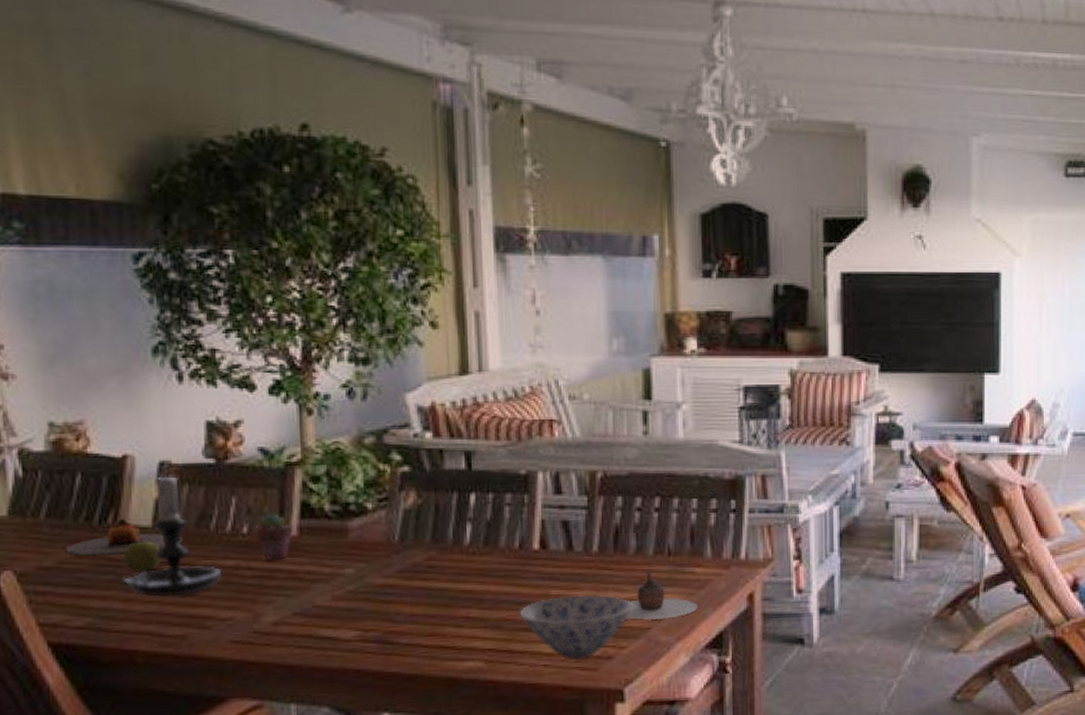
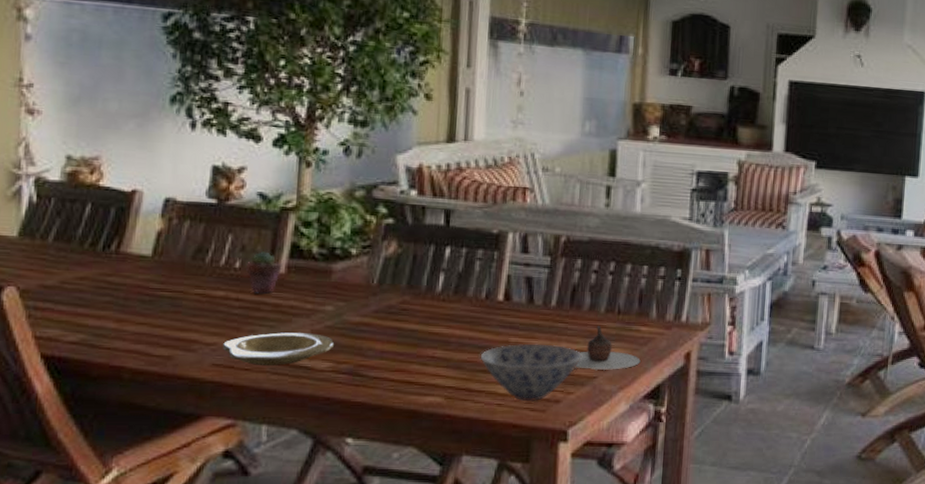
plate: present [66,518,183,557] -> none [68,246,179,280]
candle holder: present [122,469,222,597] -> none [118,205,212,320]
apple: present [122,539,161,571] -> none [121,266,157,295]
plate: none [239,600,360,639] -> present [223,332,335,366]

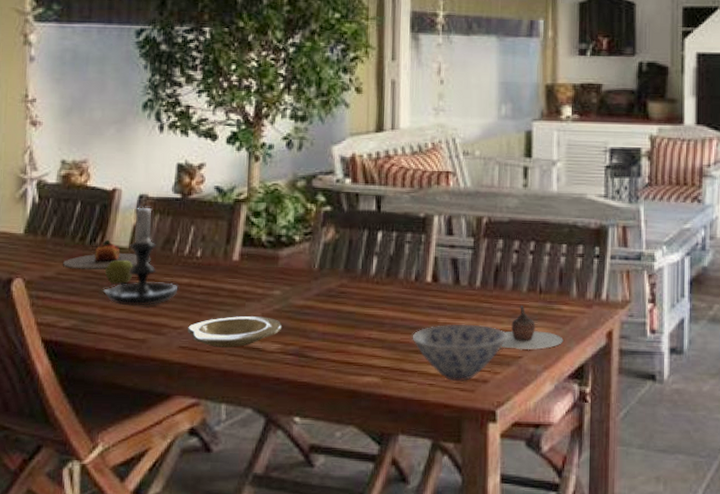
plate: none [68,246,179,280] -> present [63,239,151,270]
candle holder: none [118,205,212,320] -> present [102,201,178,306]
apple: none [121,266,157,295] -> present [104,257,134,284]
potted succulent: present [246,251,282,294] -> none [206,241,236,280]

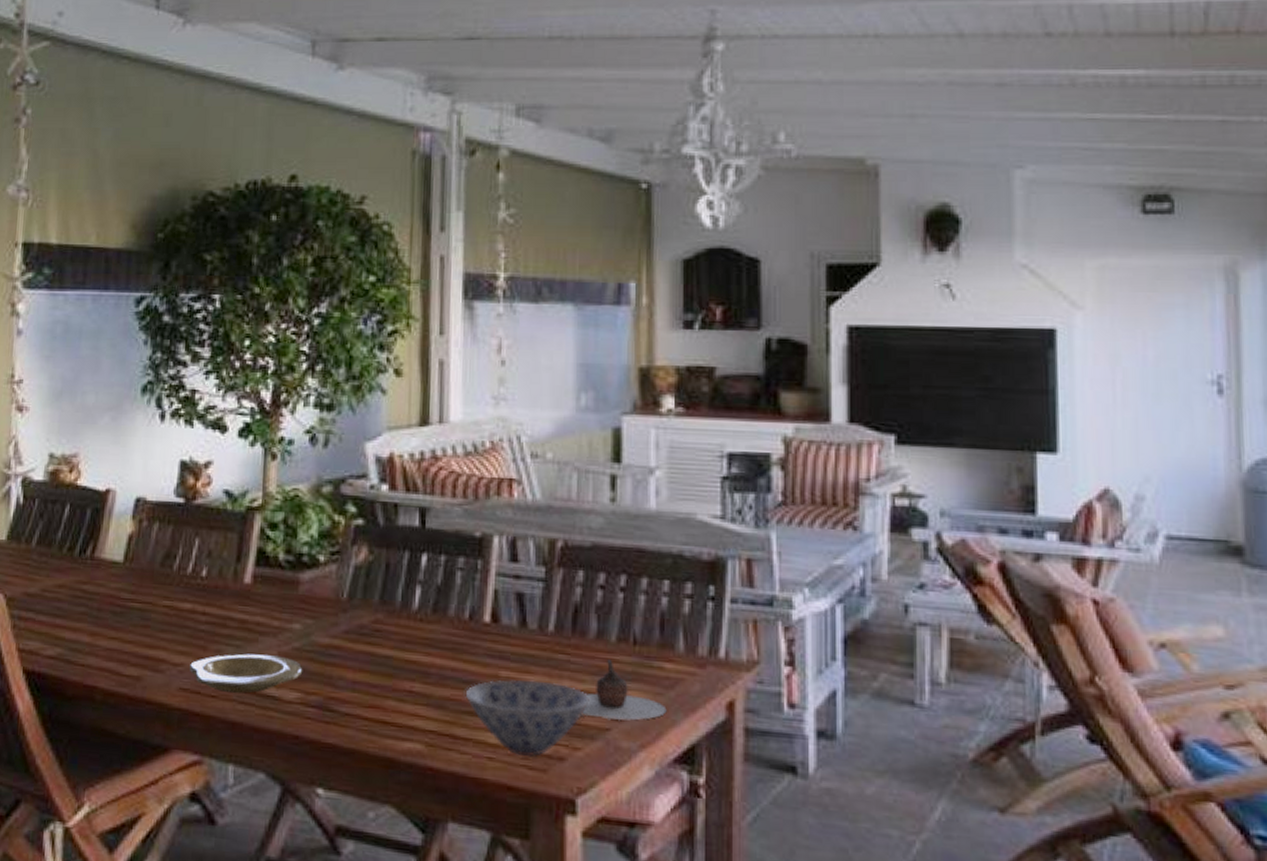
plate: present [63,239,151,270] -> none [49,551,149,588]
candle holder: present [102,201,178,306] -> none [92,506,180,635]
apple: present [104,257,134,284] -> none [95,573,128,606]

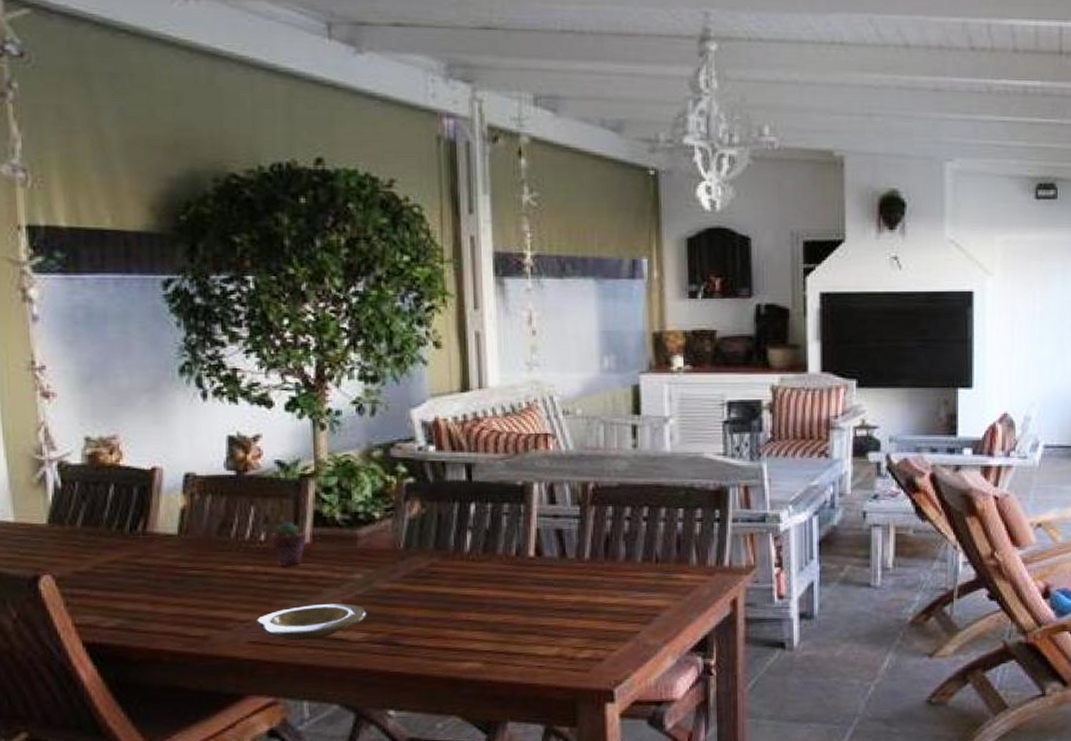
potted succulent: none [213,557,248,607] -> present [272,522,307,566]
bowl: present [465,680,590,757] -> none [516,600,622,662]
teapot: present [582,659,667,721] -> none [615,577,684,624]

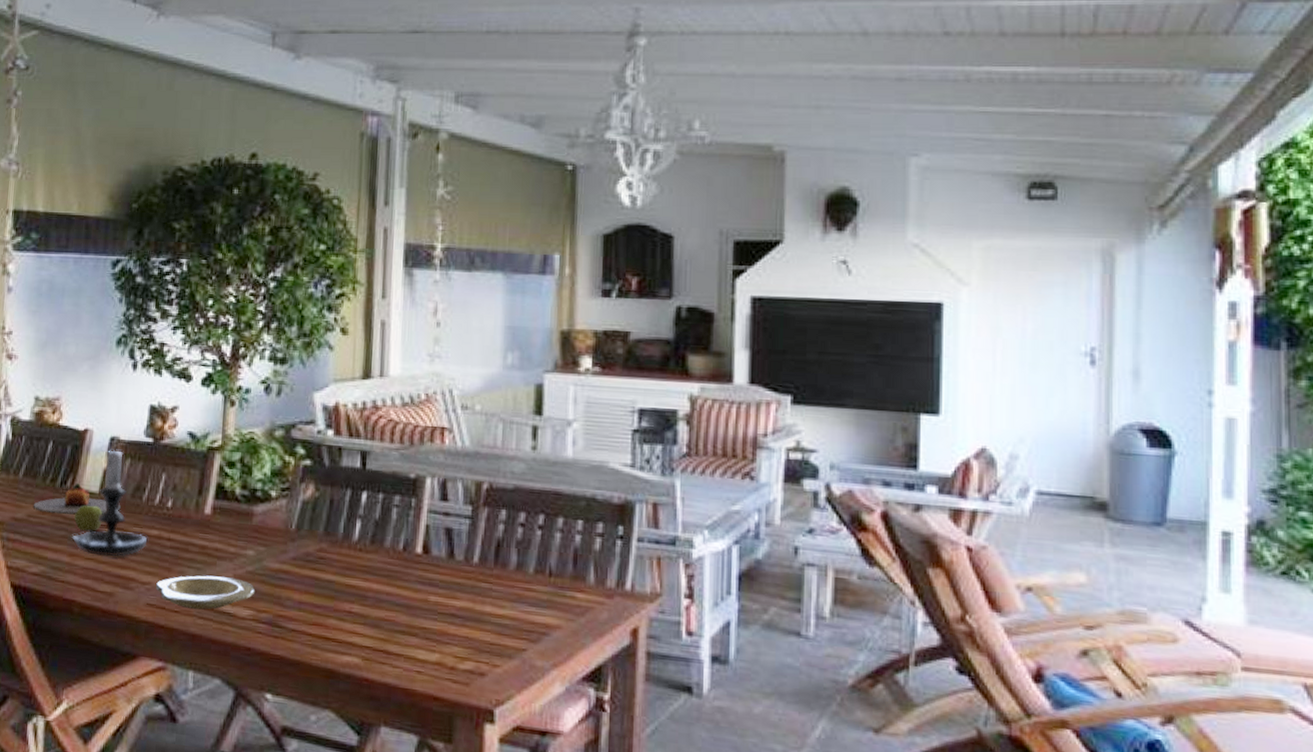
plate: none [100,526,206,562] -> present [34,483,121,515]
candle holder: none [150,481,242,600] -> present [71,444,148,557]
apple: none [151,545,186,576] -> present [74,502,103,531]
potted succulent: present [272,522,307,566] -> none [177,491,209,535]

